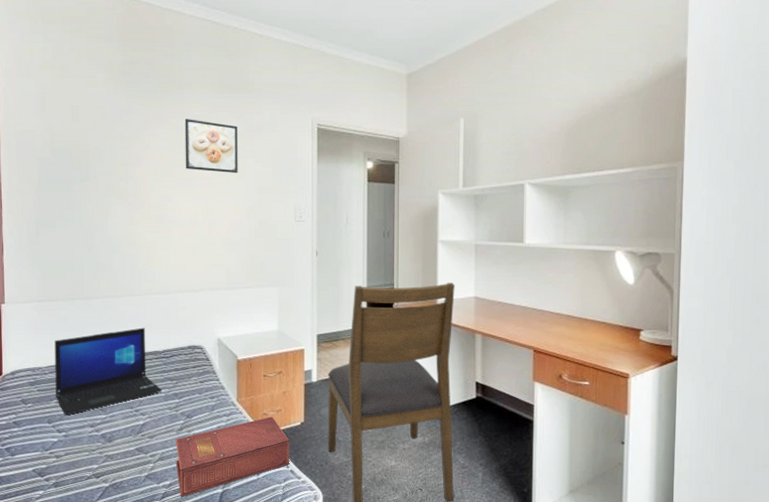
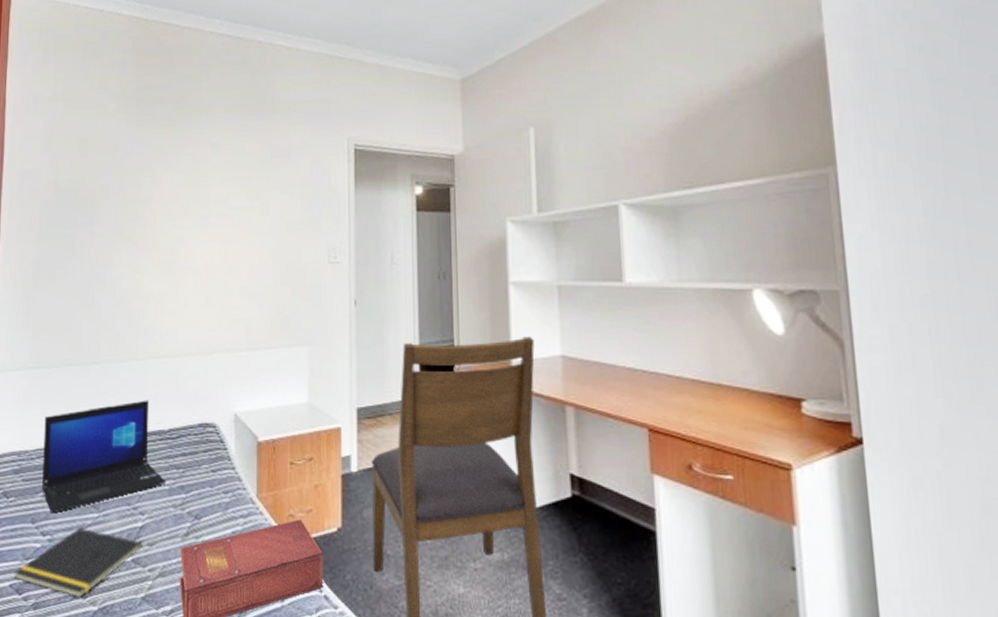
notepad: none [35,426,144,478] -> present [14,528,143,599]
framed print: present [184,119,238,174] -> none [201,147,261,208]

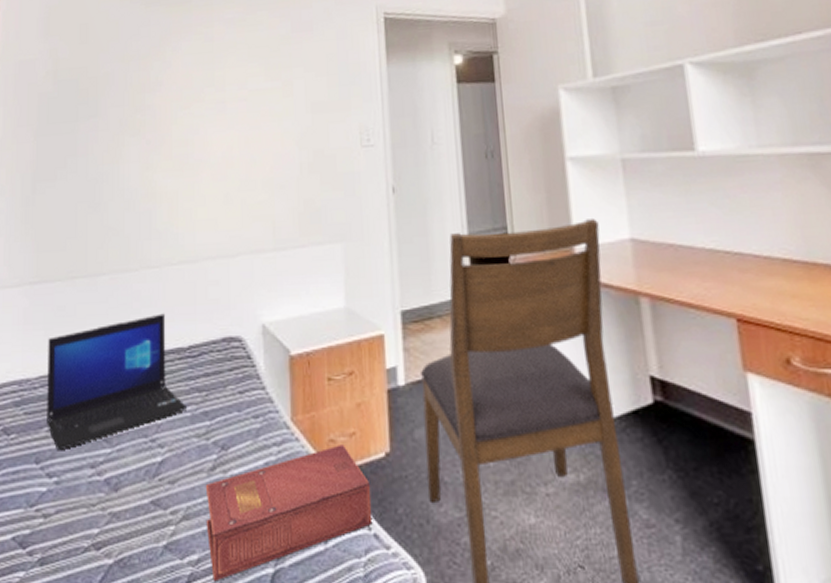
notepad: present [14,528,143,599] -> none [16,467,163,551]

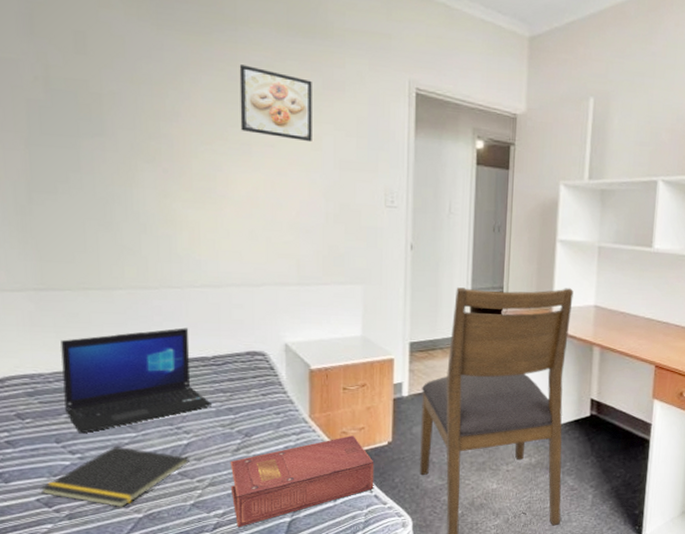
notepad: none [16,467,163,551] -> present [40,447,189,508]
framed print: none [215,24,283,90] -> present [239,64,312,142]

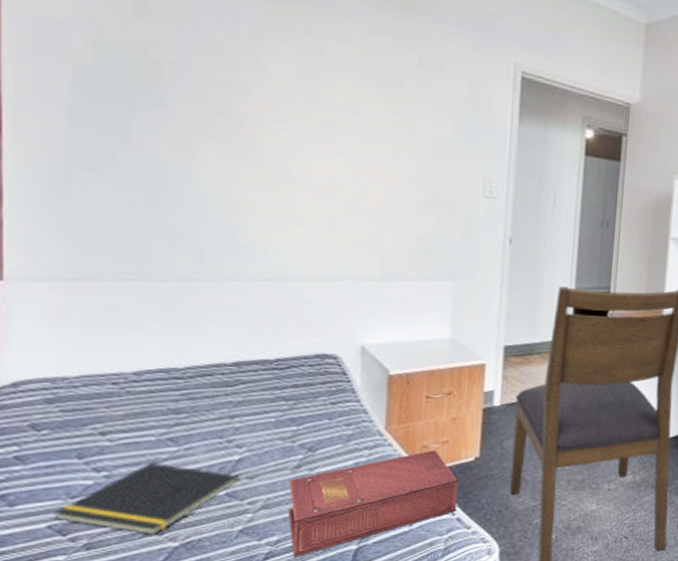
laptop: present [61,327,211,434] -> none [92,326,271,448]
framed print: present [239,64,312,142] -> none [323,38,407,125]

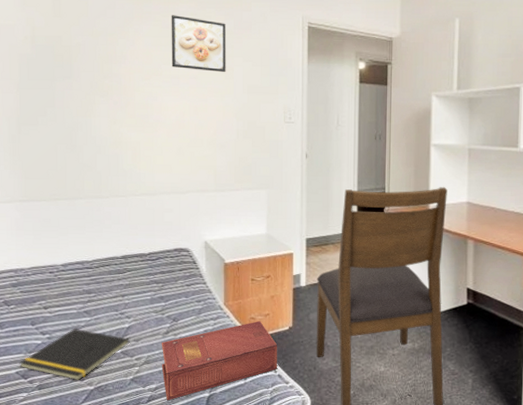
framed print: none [323,38,407,125] -> present [171,15,226,73]

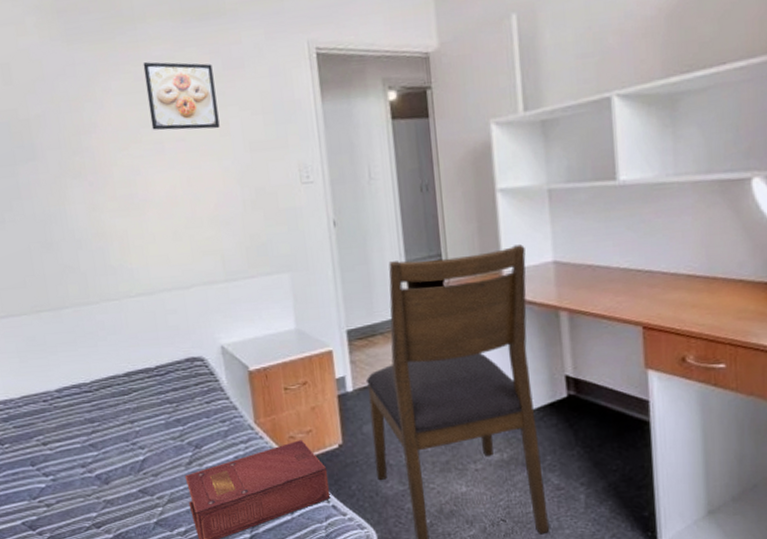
notepad: present [19,329,130,381] -> none [23,466,148,529]

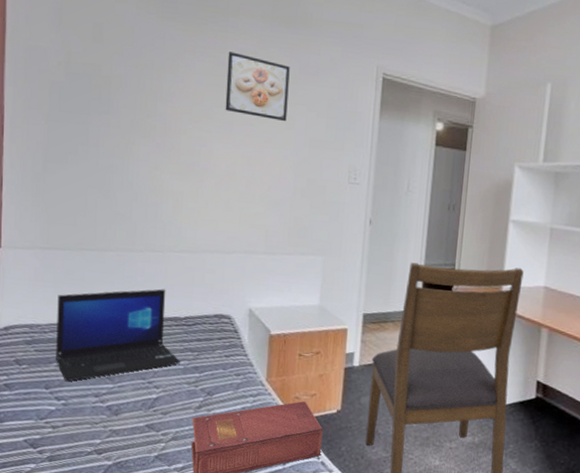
laptop: none [24,340,160,456] -> present [56,289,180,382]

